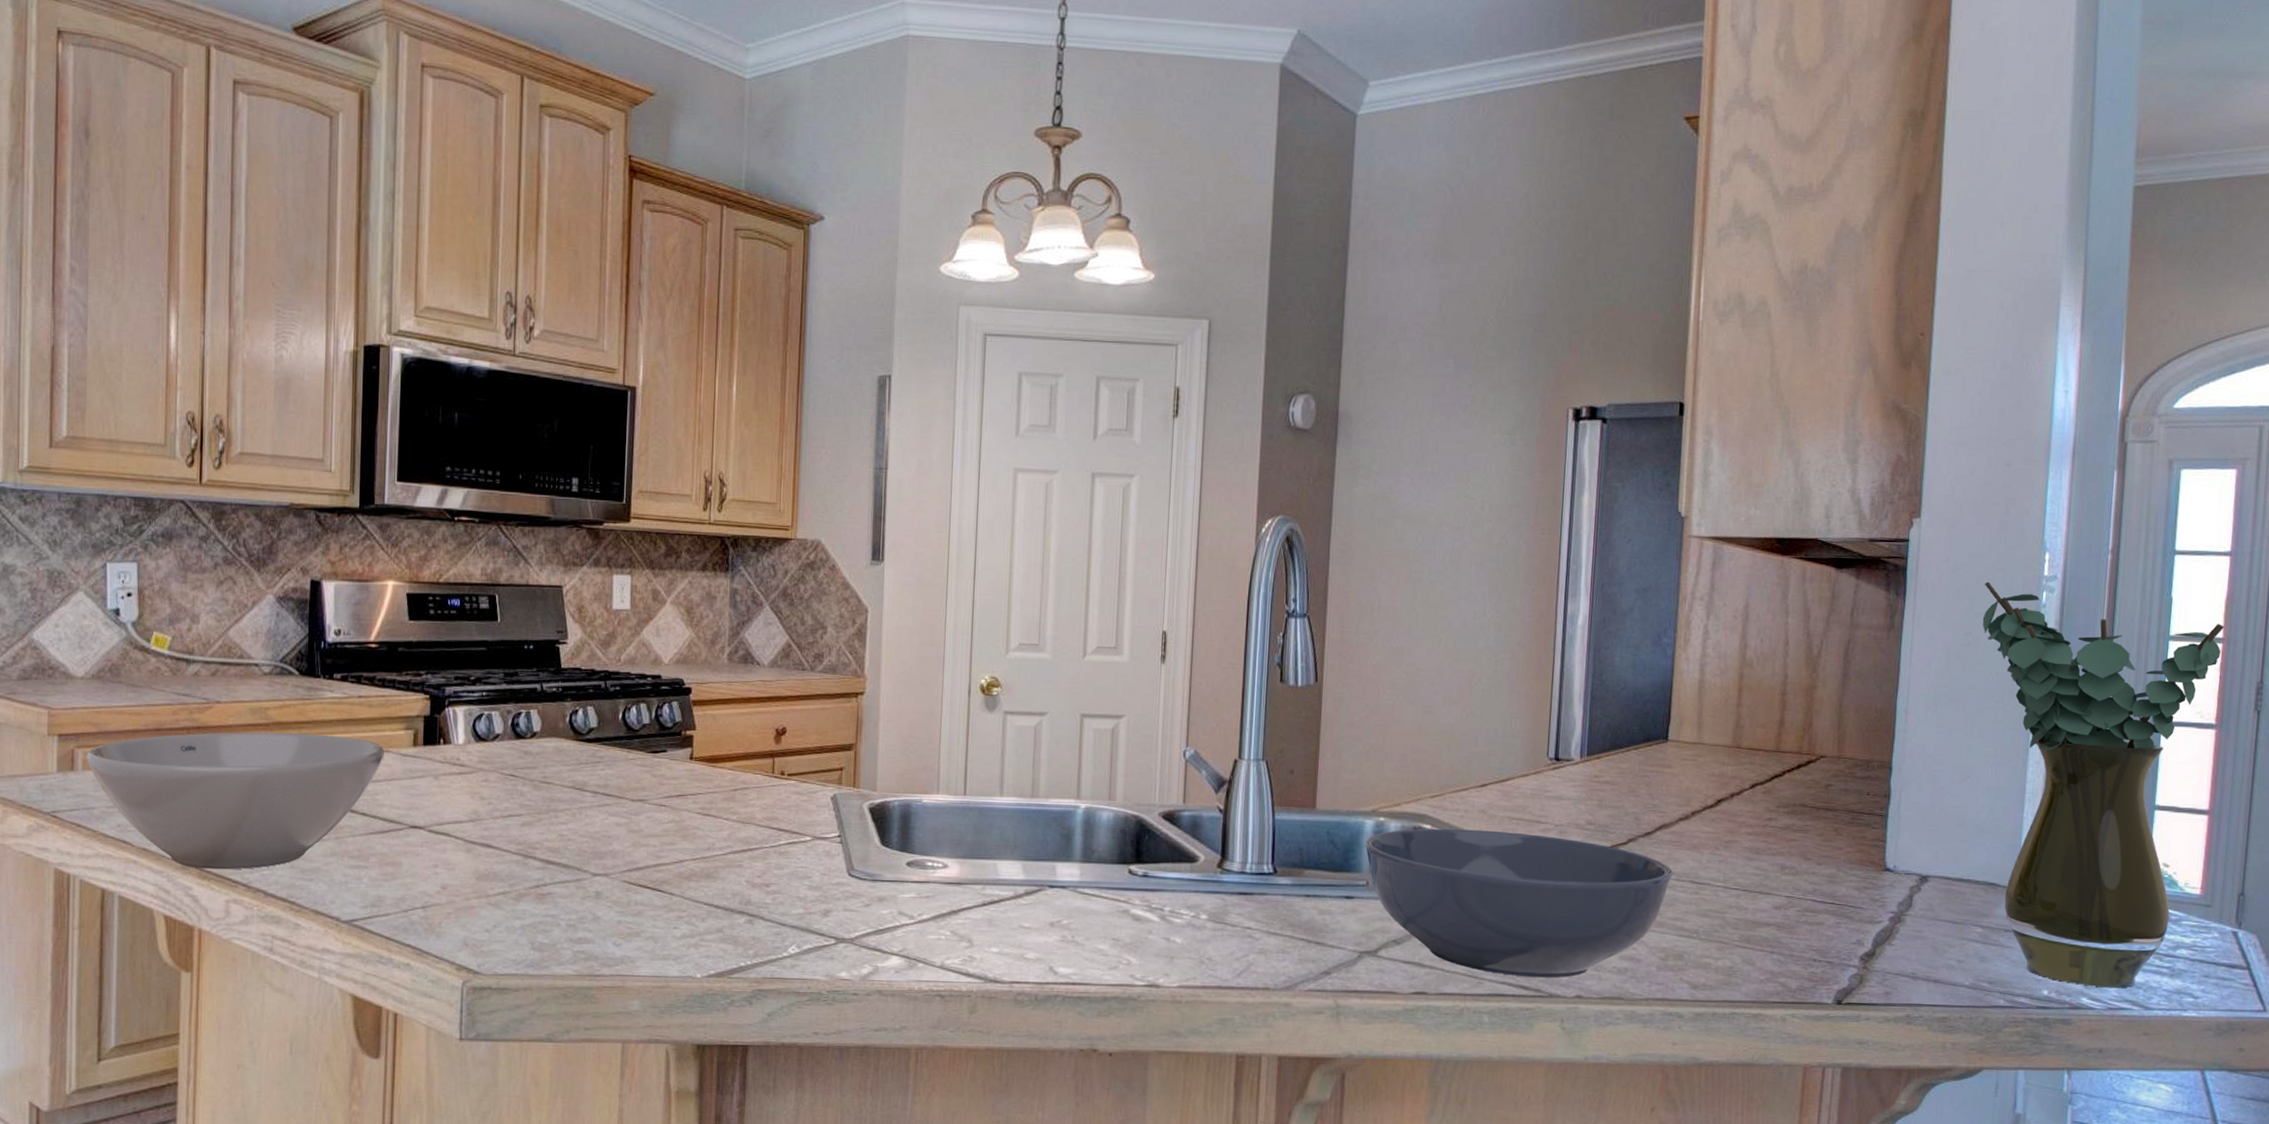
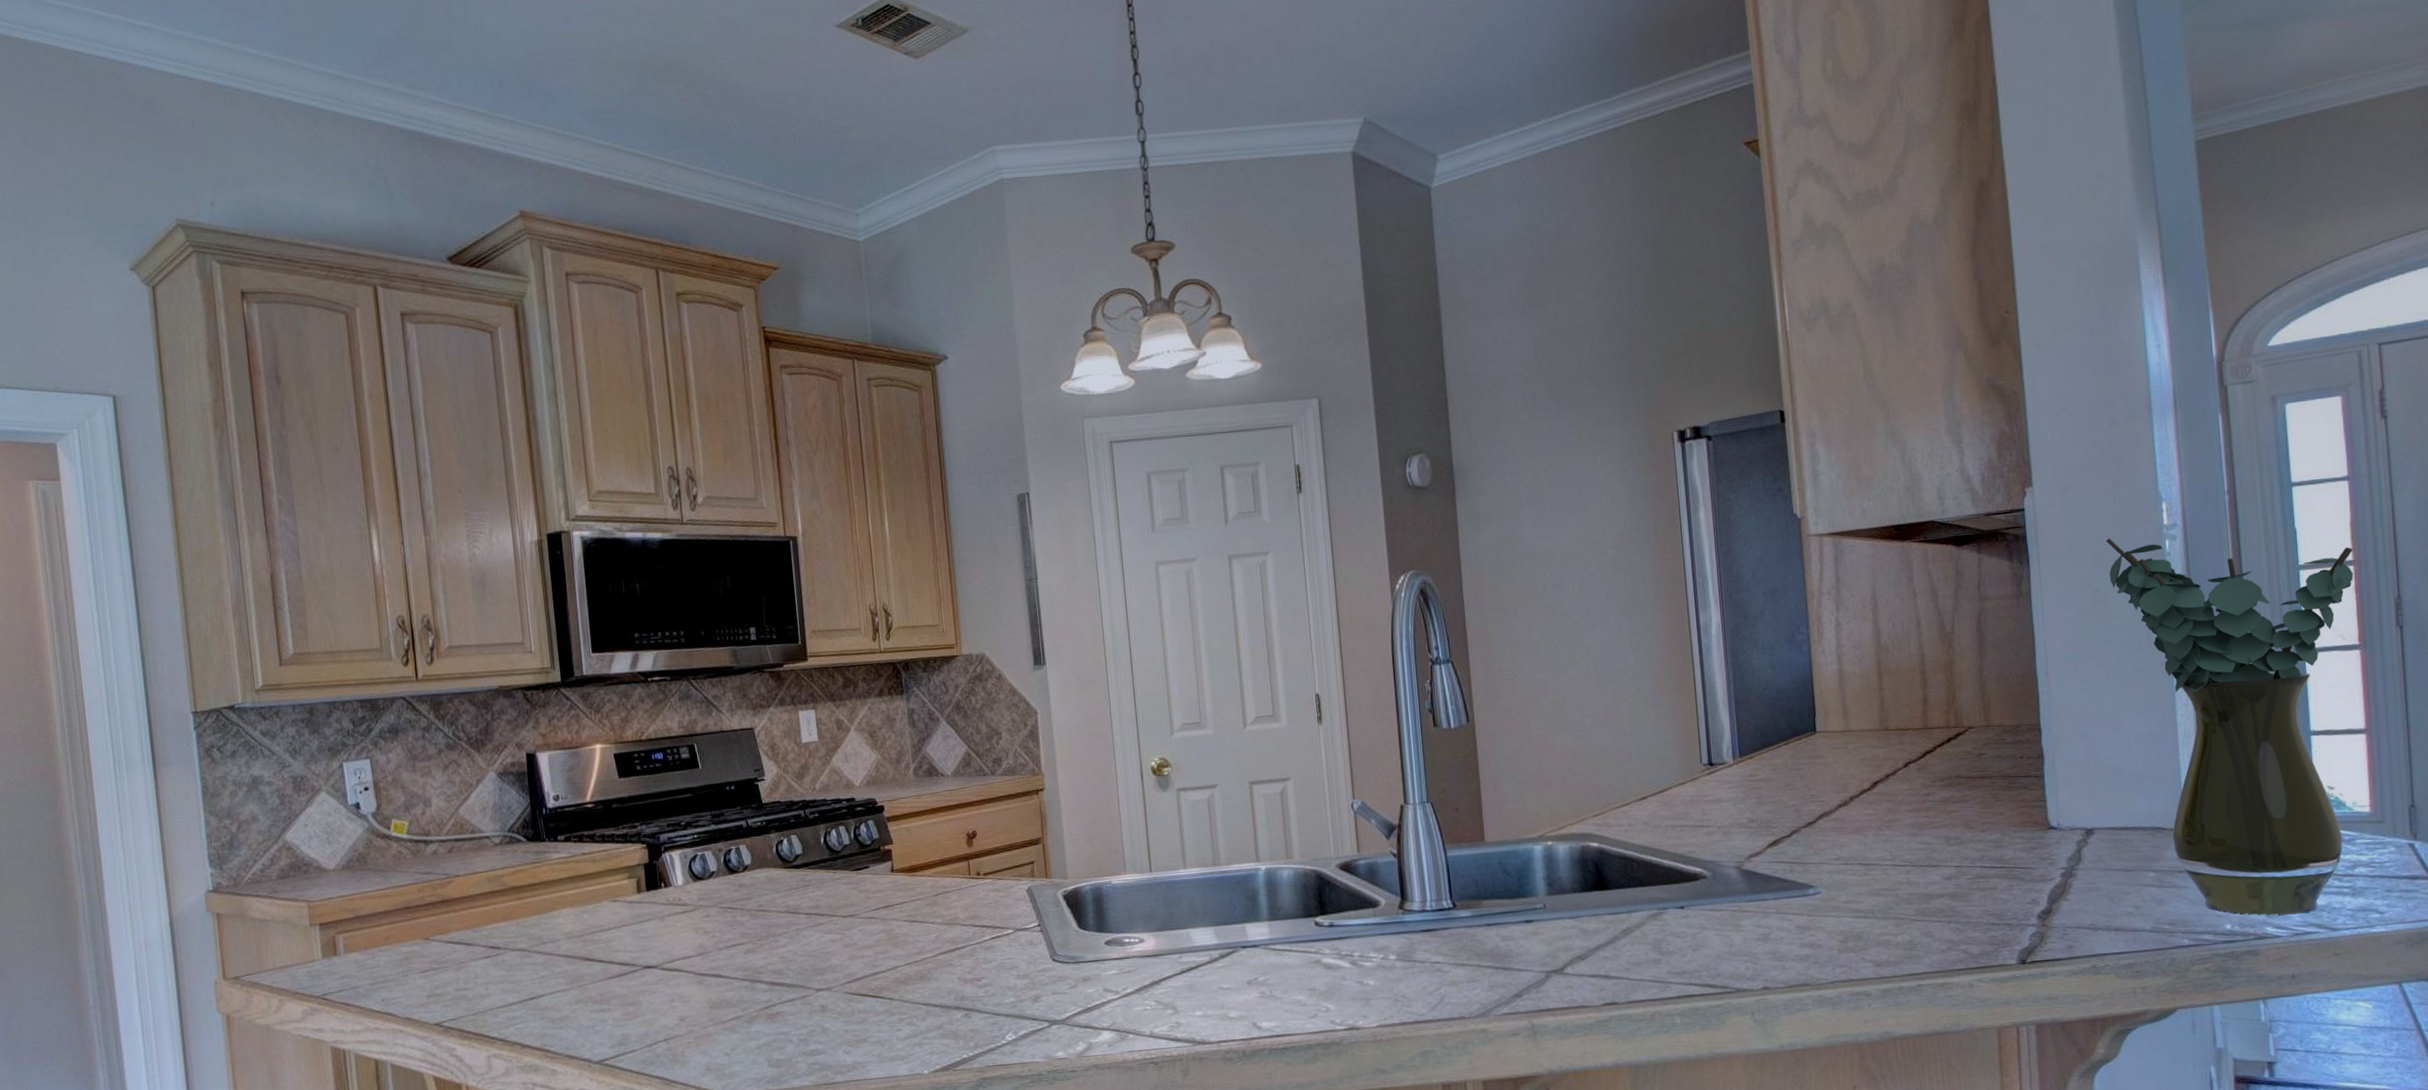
bowl: present [87,732,384,870] -> none [346,892,613,1030]
bowl: present [1364,828,1673,978] -> none [1536,838,1840,976]

